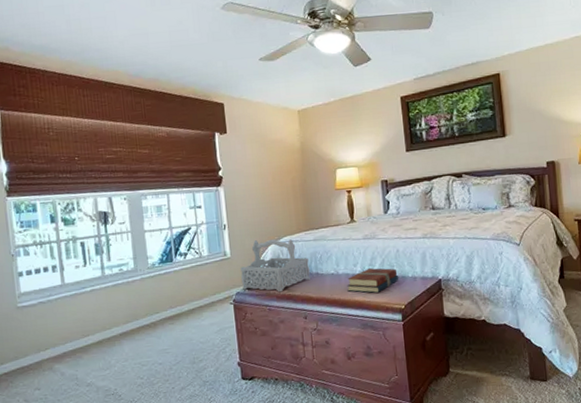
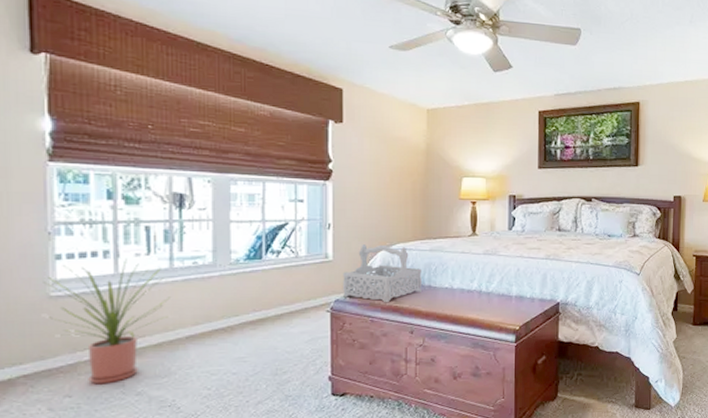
house plant: none [11,271,105,378] -> present [43,259,170,385]
books: present [347,268,399,294] -> none [461,285,517,312]

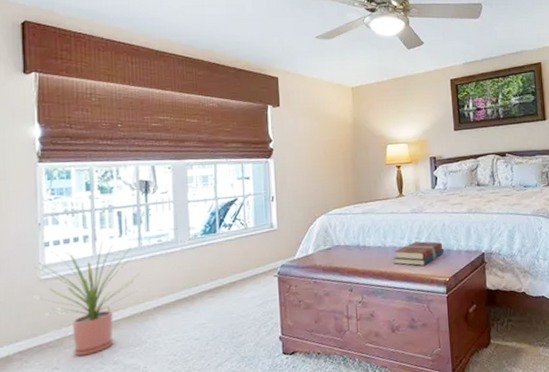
decorative basket: present [342,244,423,303] -> none [286,211,358,265]
books: none [461,285,517,312] -> present [393,241,445,266]

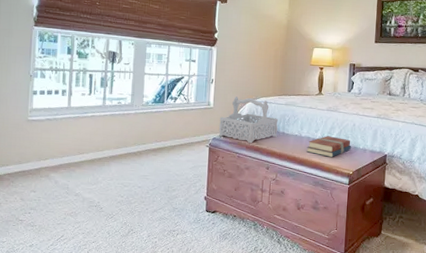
house plant: present [34,242,140,356] -> none [24,97,102,185]
decorative basket: none [286,211,358,265] -> present [218,96,278,144]

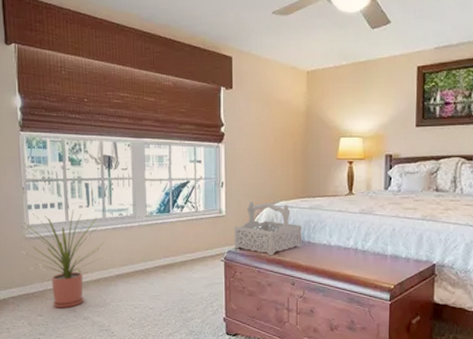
house plant: none [24,97,102,185] -> present [21,210,104,309]
books: present [306,136,352,158] -> none [338,244,392,270]

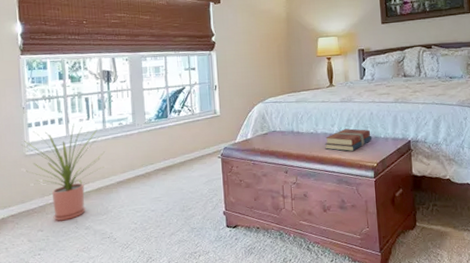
decorative basket: present [233,201,303,256] -> none [228,99,292,149]
books: none [338,244,392,270] -> present [325,128,373,152]

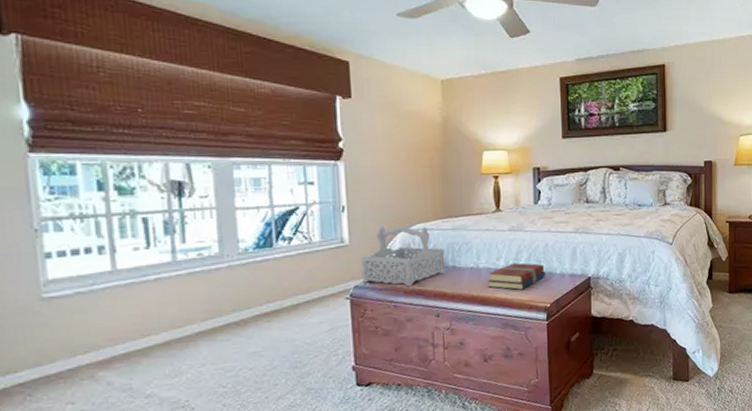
house plant: present [21,124,105,221] -> none [33,254,175,389]
decorative basket: none [228,99,292,149] -> present [360,225,447,287]

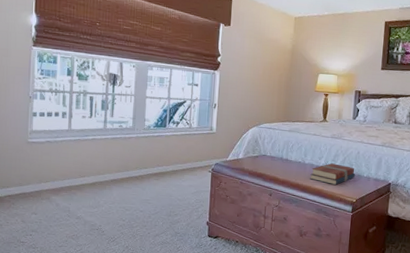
decorative basket: present [360,225,447,287] -> none [221,122,282,170]

